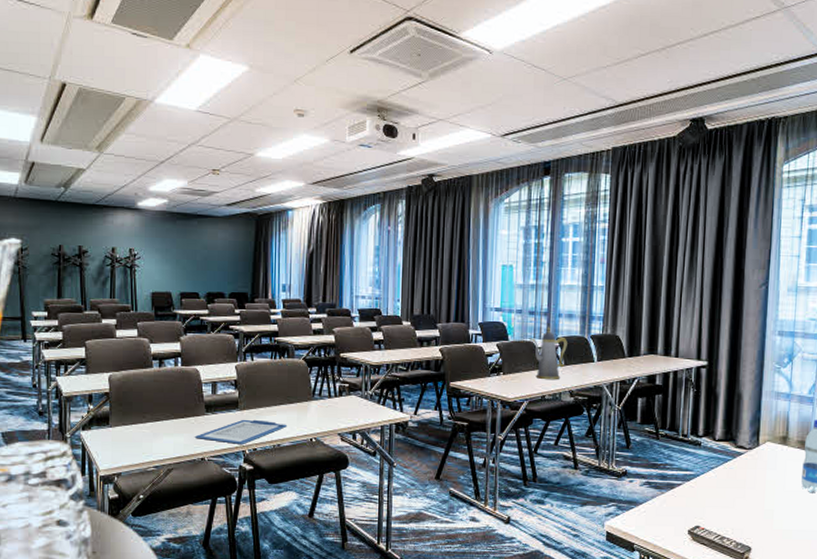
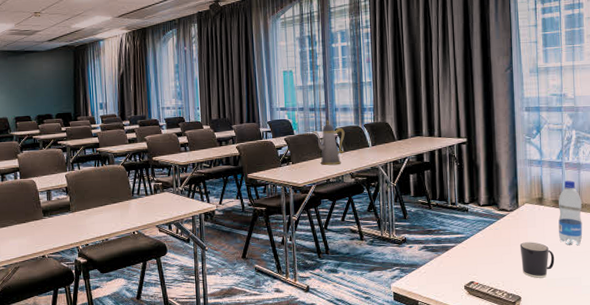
clipboard: present [194,419,287,444] -> none [35,219,112,242]
mug: none [755,486,794,528] -> present [520,242,555,278]

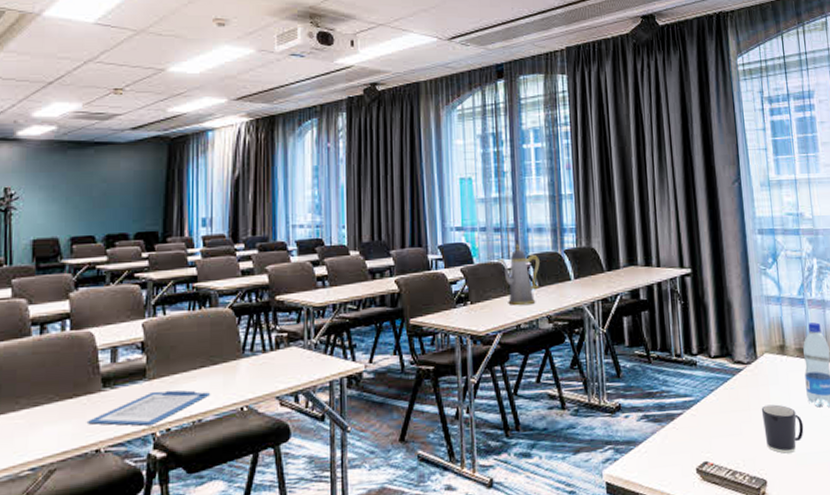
clipboard: none [35,219,112,242] -> present [86,390,210,426]

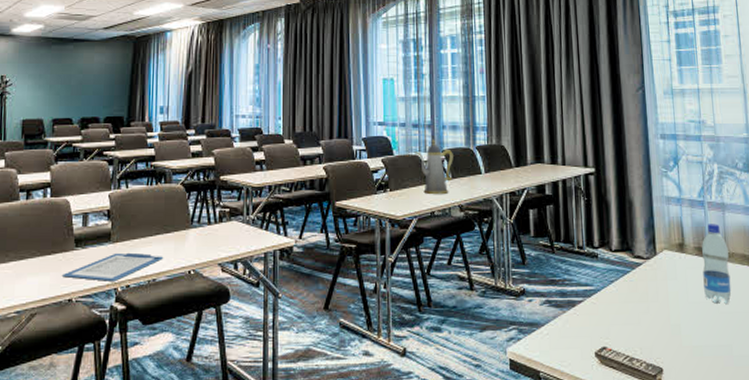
mug: present [761,404,804,454] -> none [659,298,701,345]

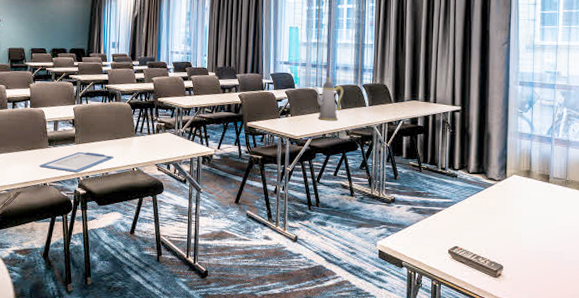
bottle: present [701,224,732,304] -> none [544,156,568,220]

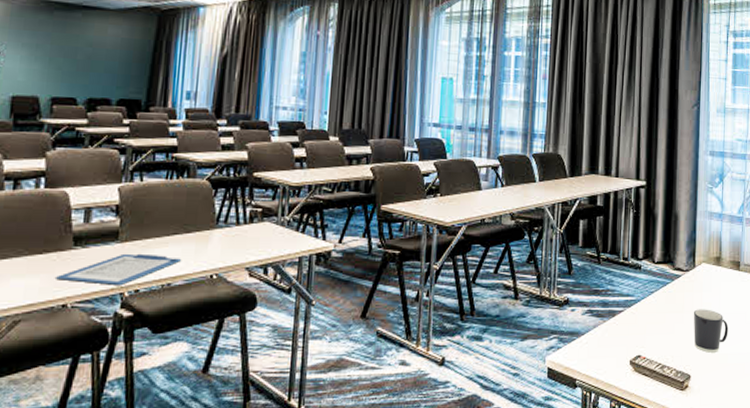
coffee pot: present [311,76,344,121] -> none [468,143,509,202]
mug: none [505,212,539,249] -> present [693,309,729,353]

